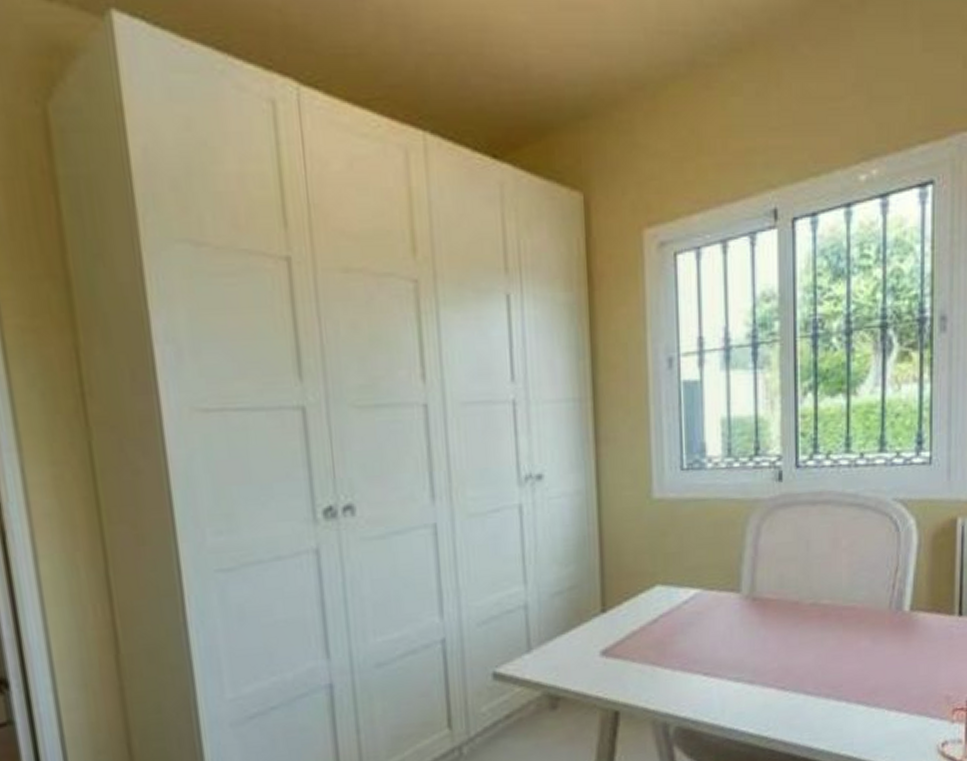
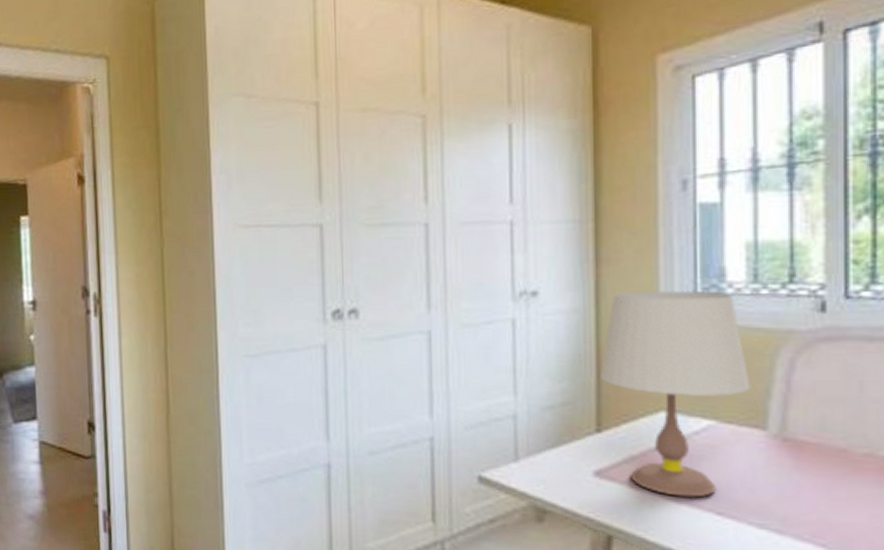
table lamp: none [603,466,727,664] -> present [601,290,750,498]

